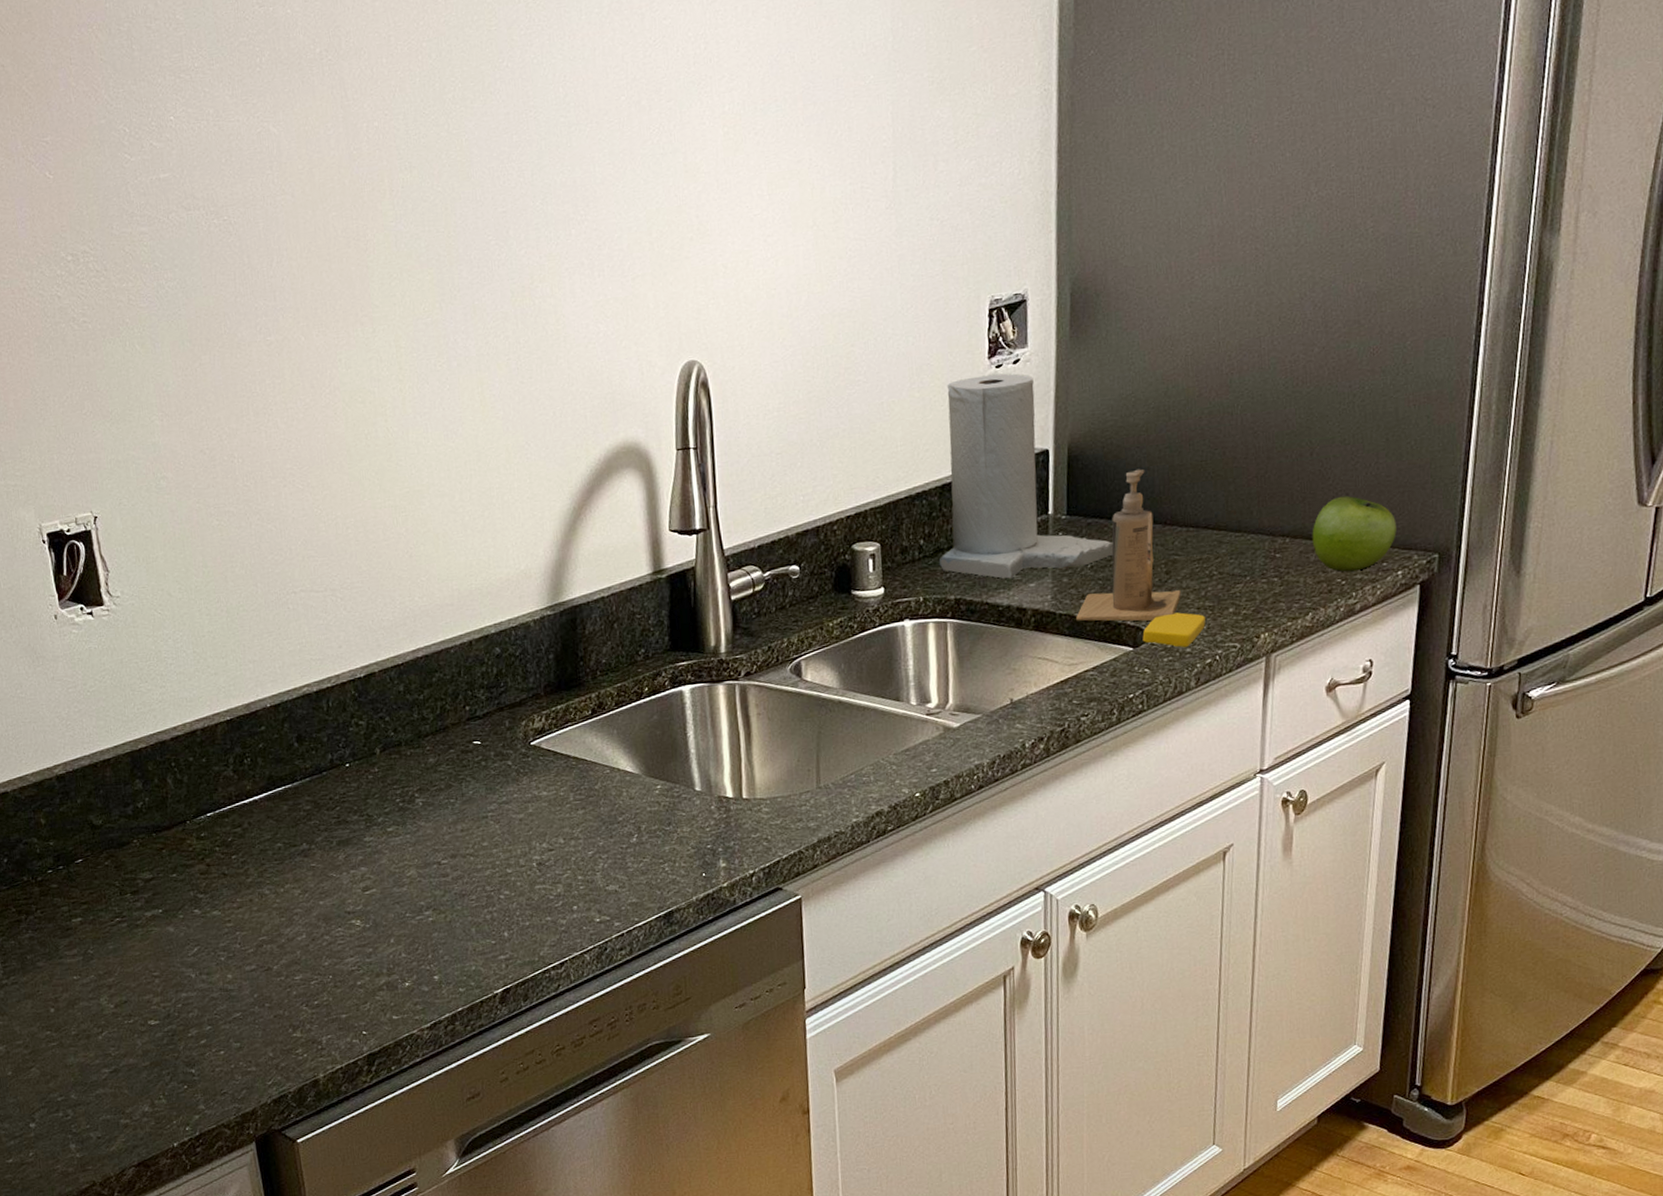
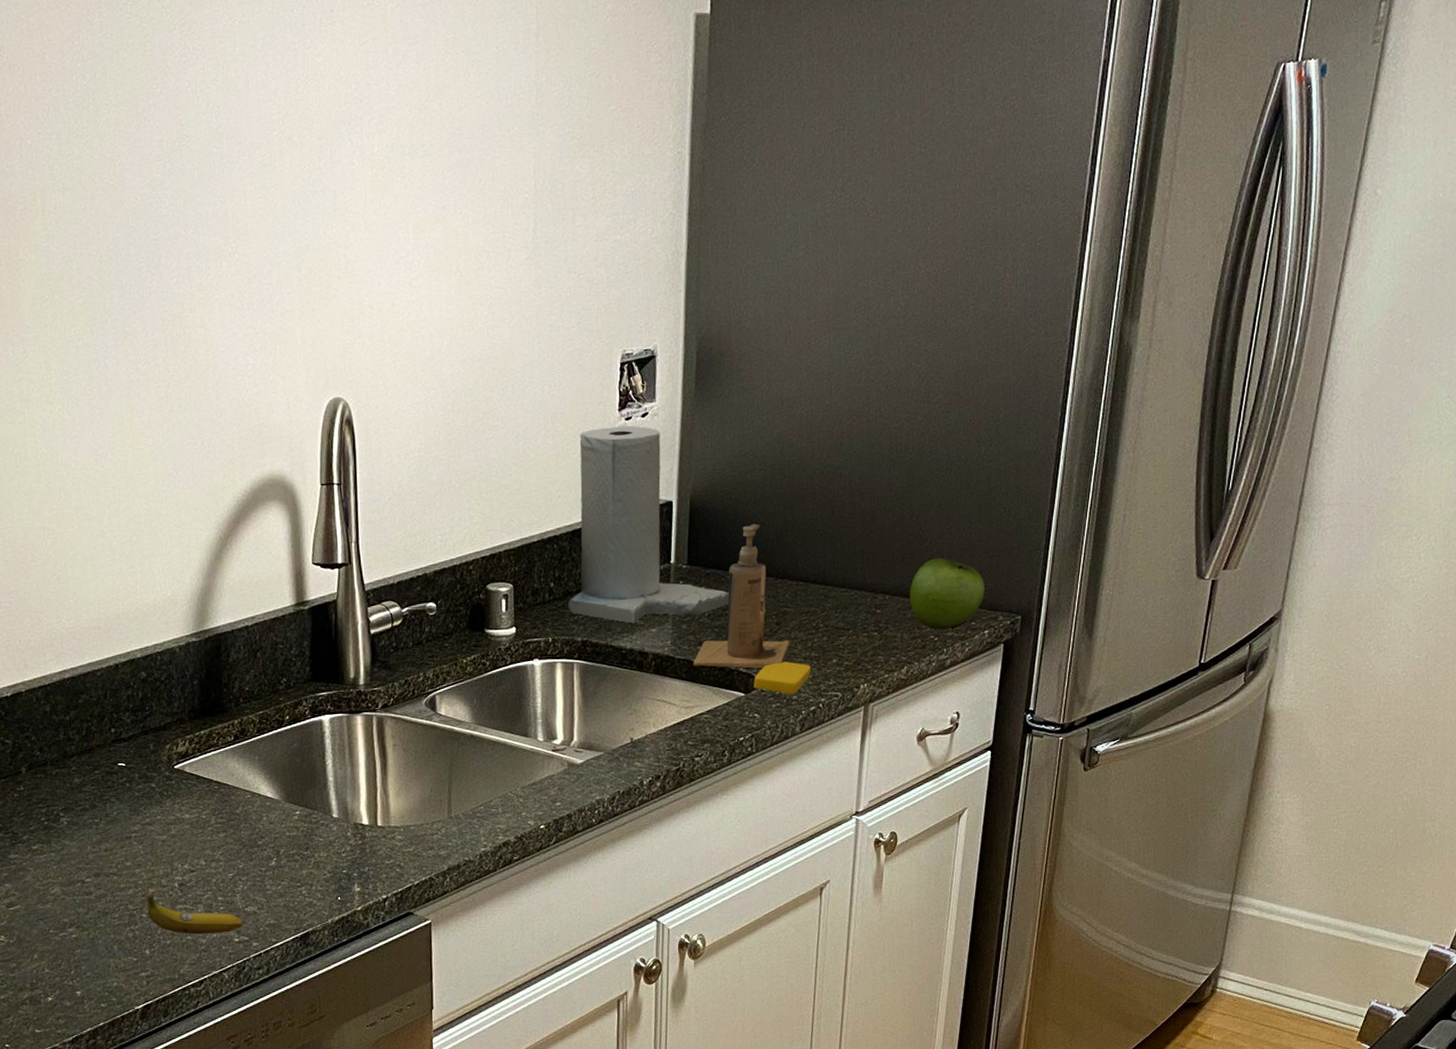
fruit: none [504,870,604,916] -> present [146,890,243,935]

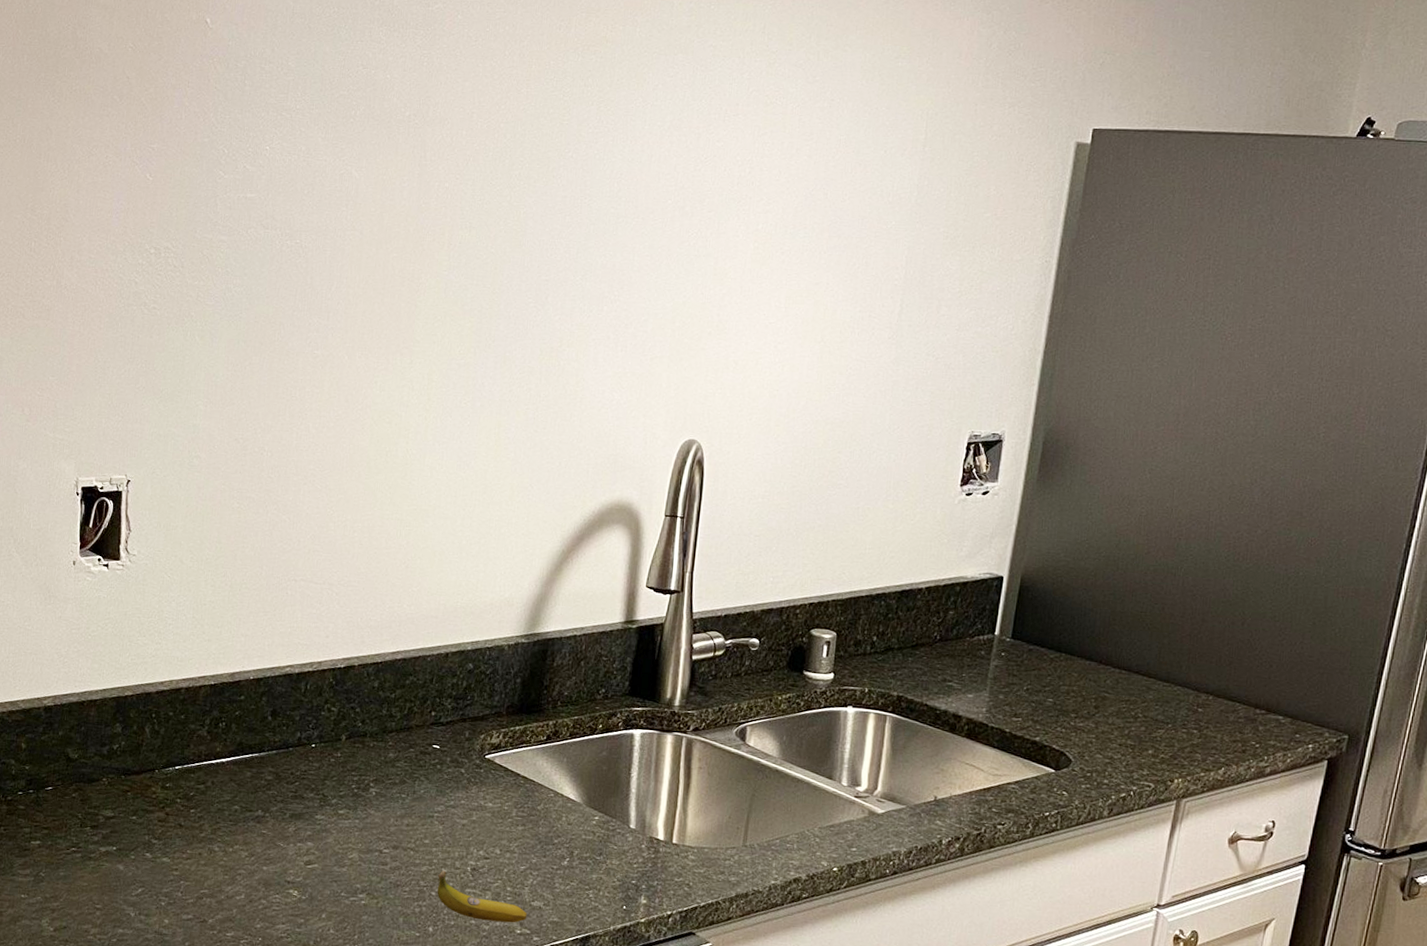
paper towel: present [567,425,730,624] -> none [887,499,1051,687]
soap dispenser: present [693,523,790,669] -> none [1006,608,1106,749]
sponge: present [753,661,811,695] -> none [1065,745,1125,779]
fruit: present [909,557,985,630] -> none [1233,666,1313,738]

